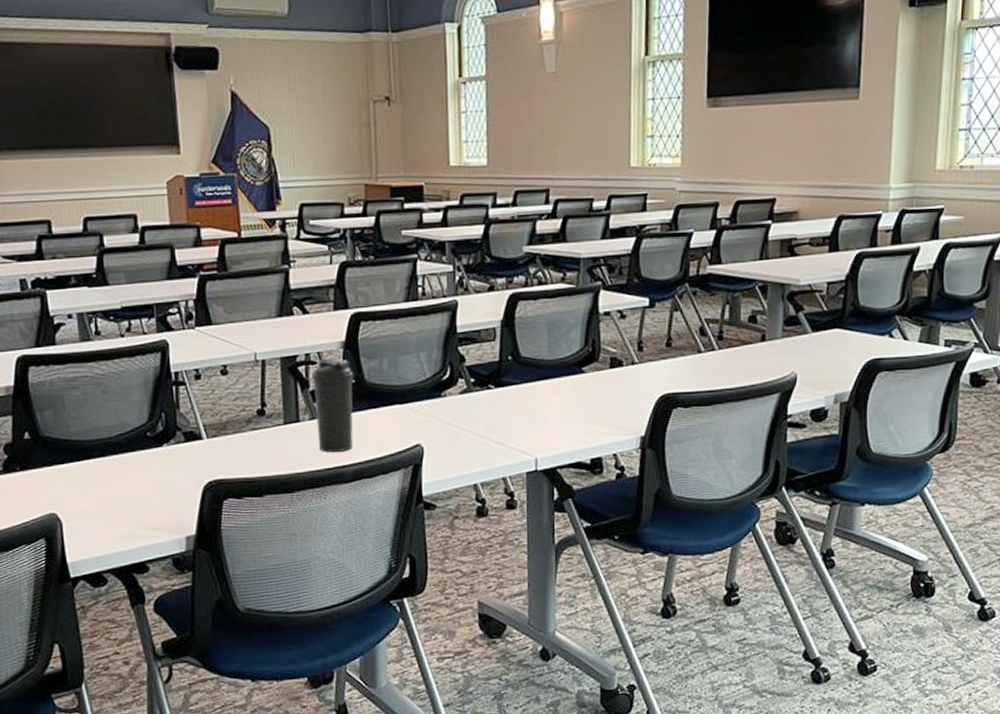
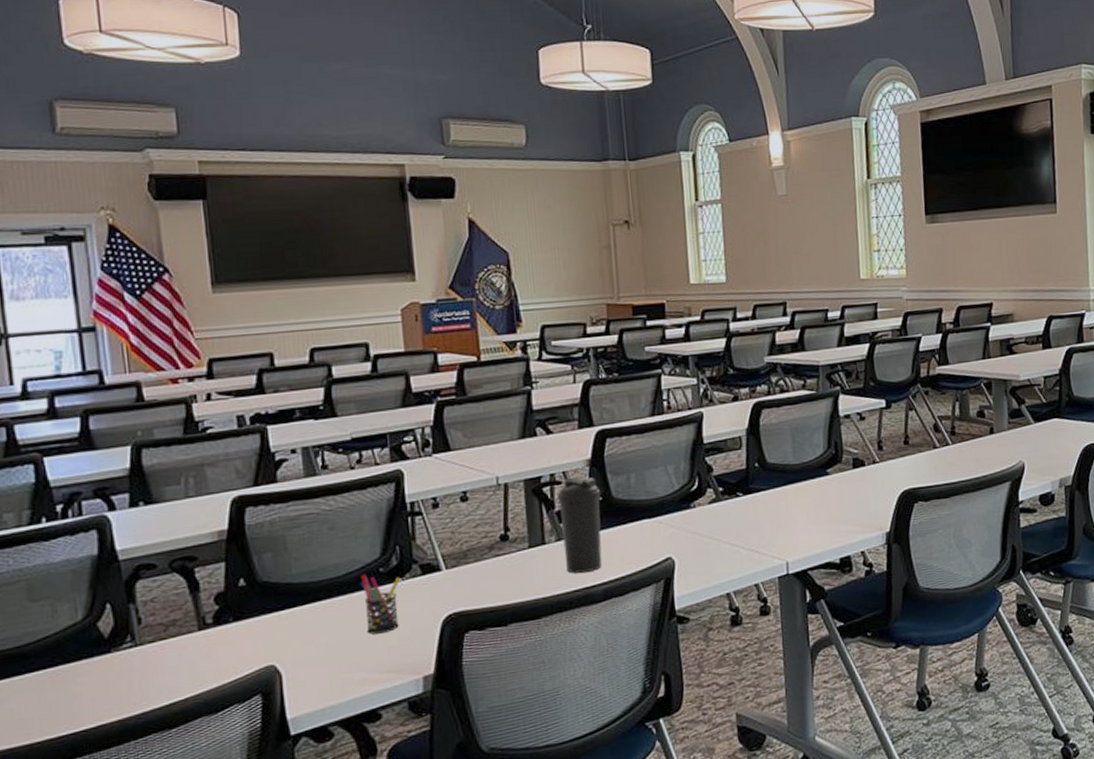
pen holder: none [129,437,166,494] -> present [360,574,401,635]

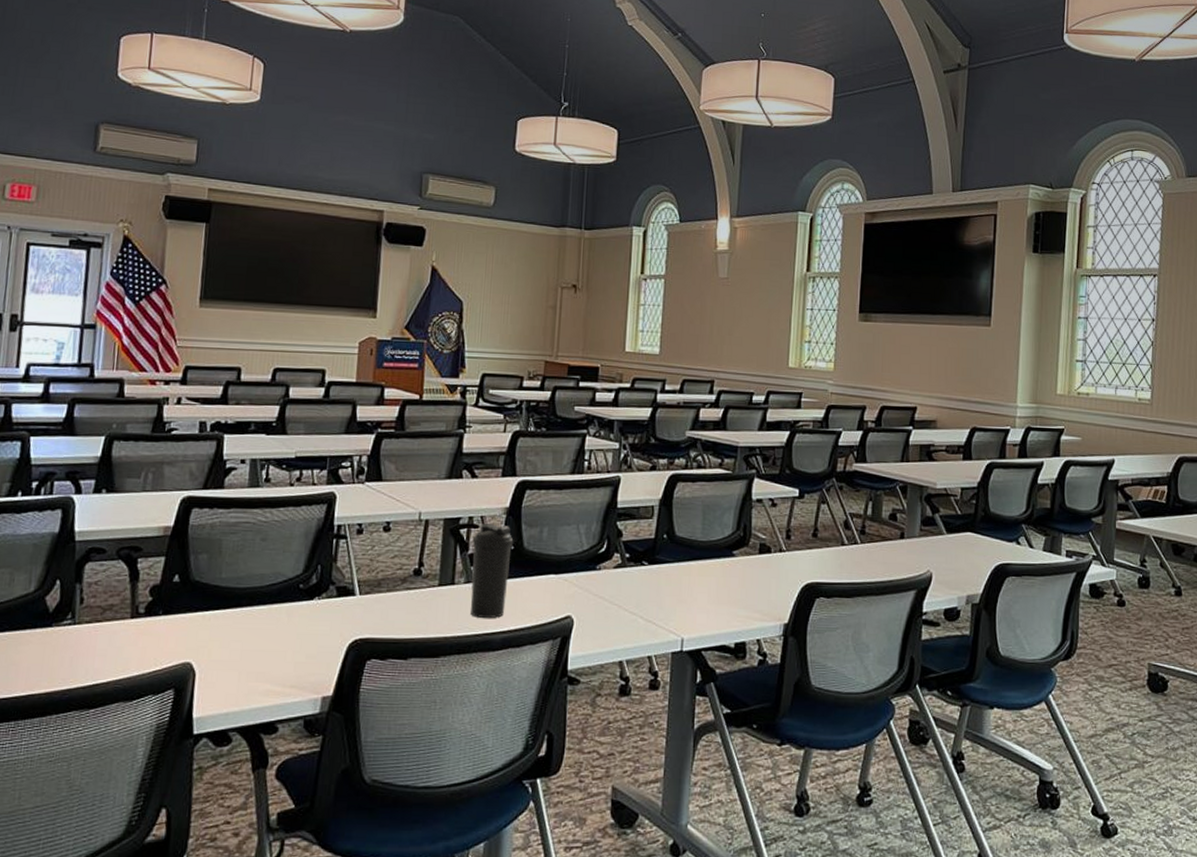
pen holder: present [360,574,401,635] -> none [278,588,318,648]

